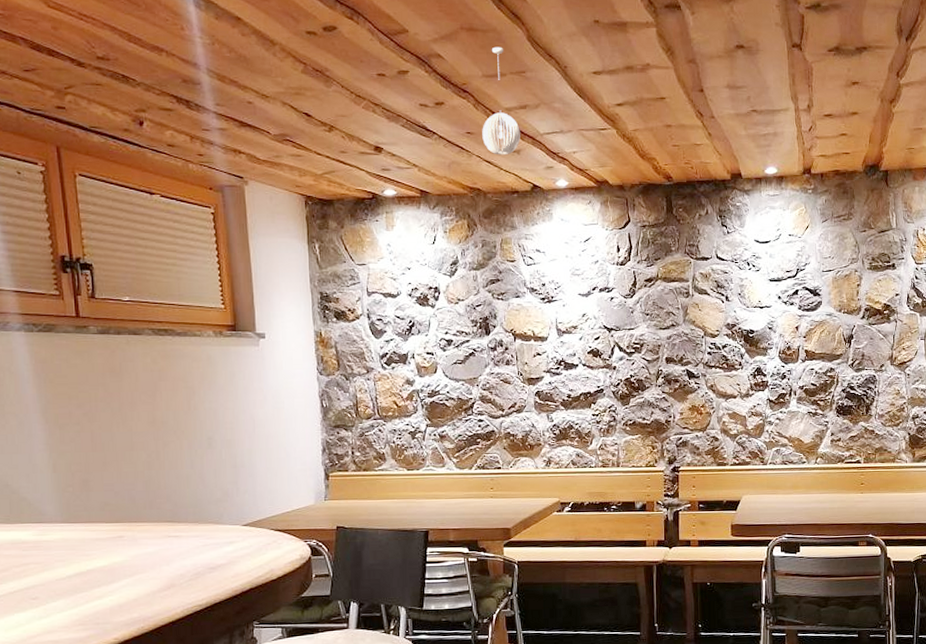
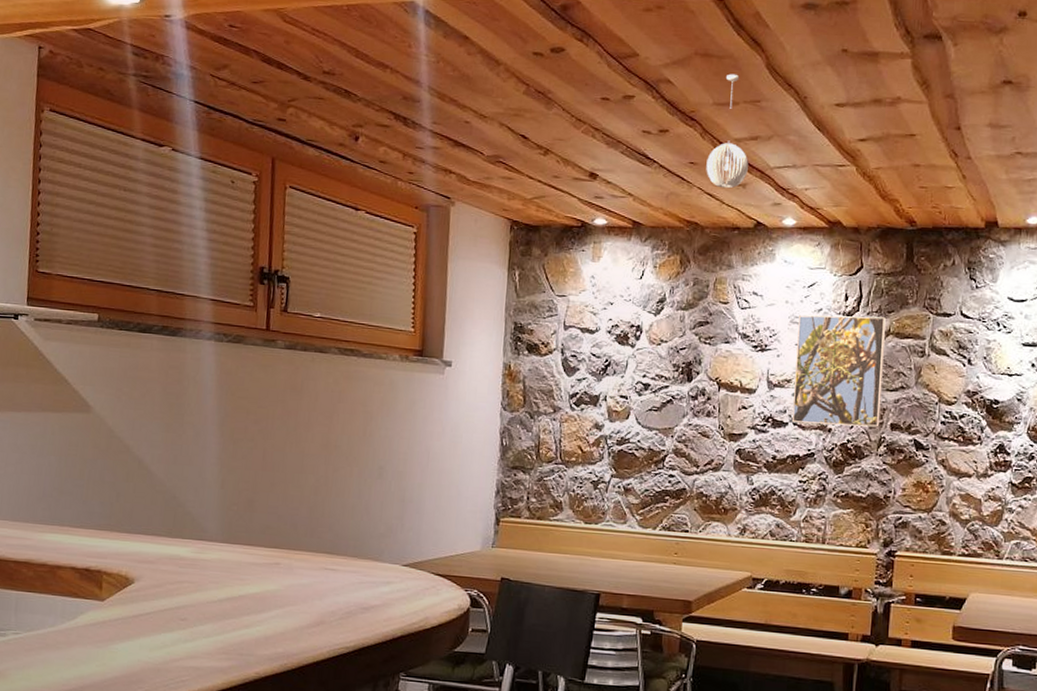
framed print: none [578,264,657,364] -> present [791,314,886,427]

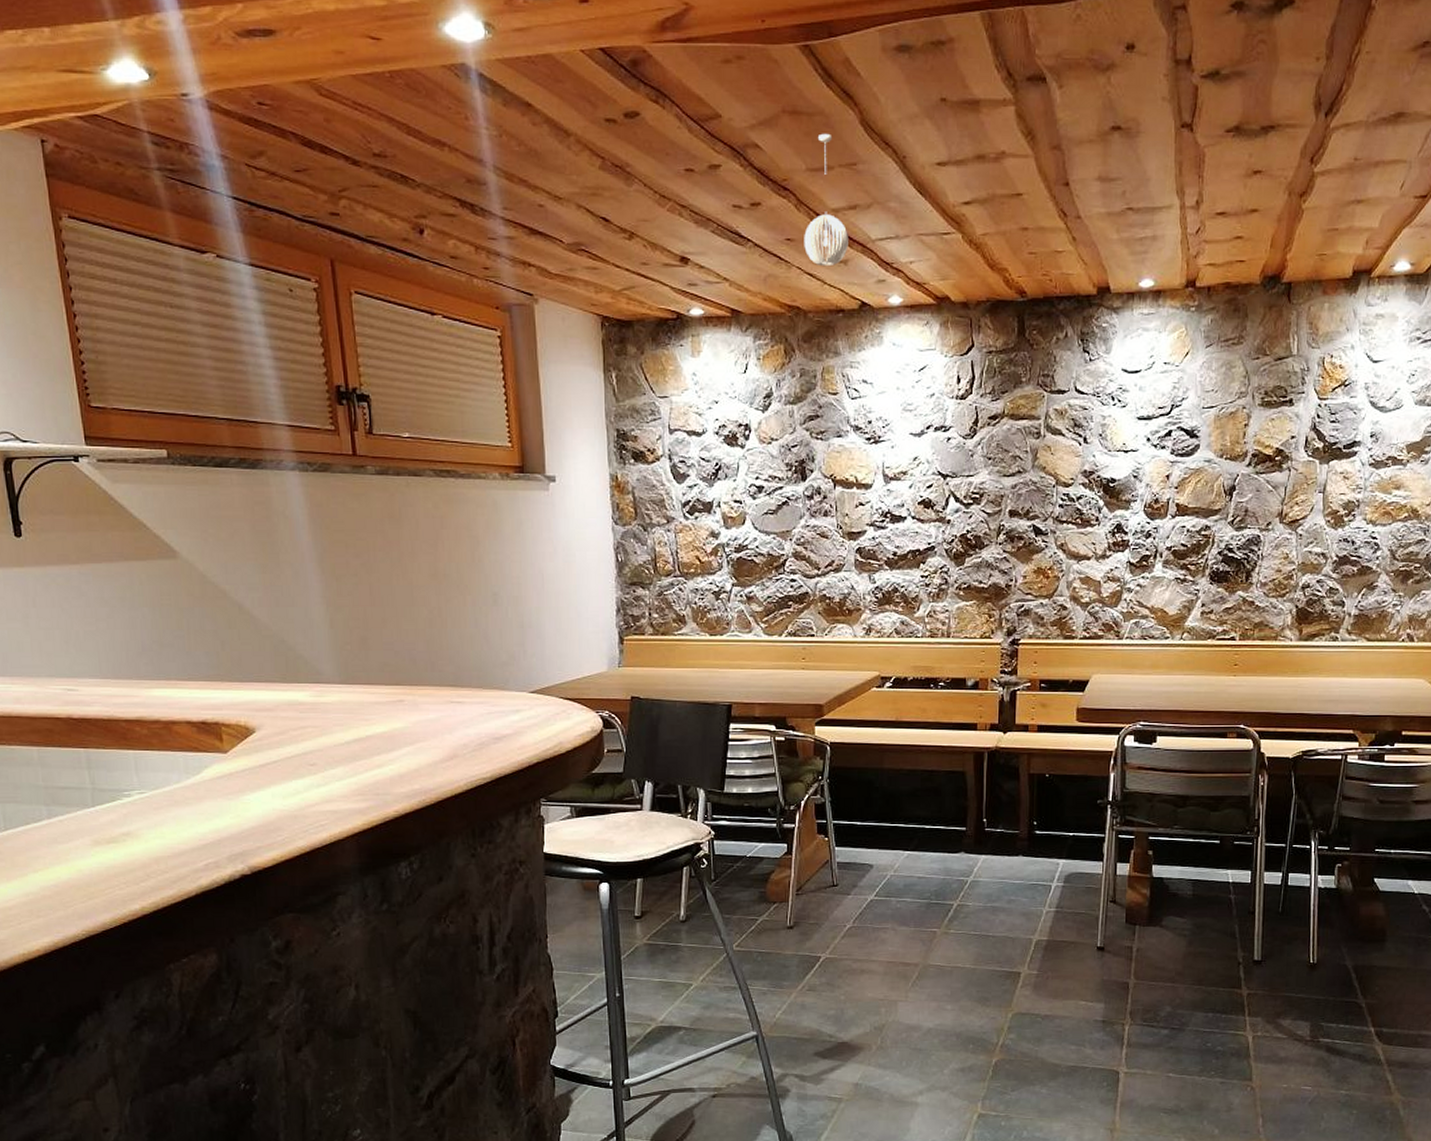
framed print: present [791,314,886,427] -> none [910,398,999,517]

